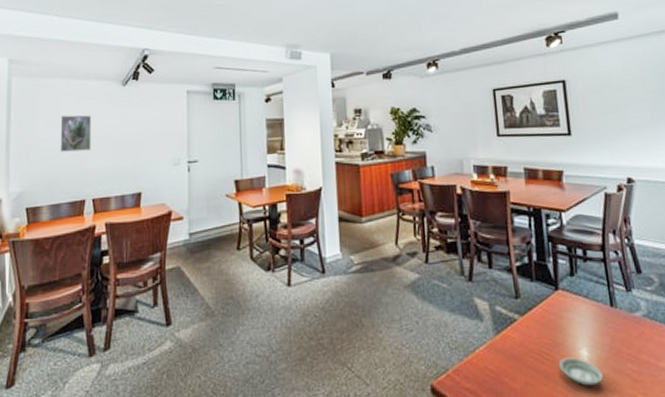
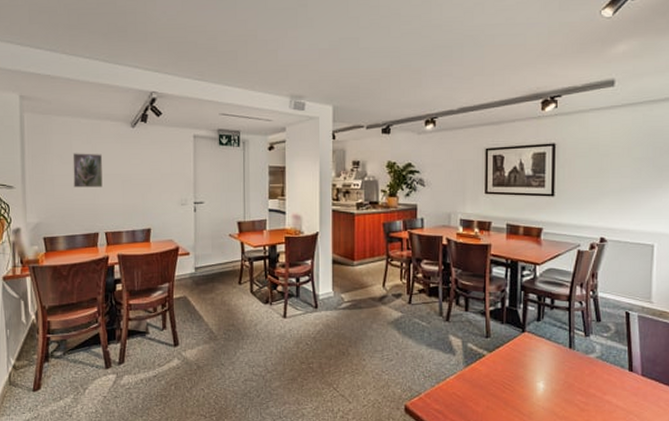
saucer: present [558,357,603,386] -> none [517,388,554,412]

